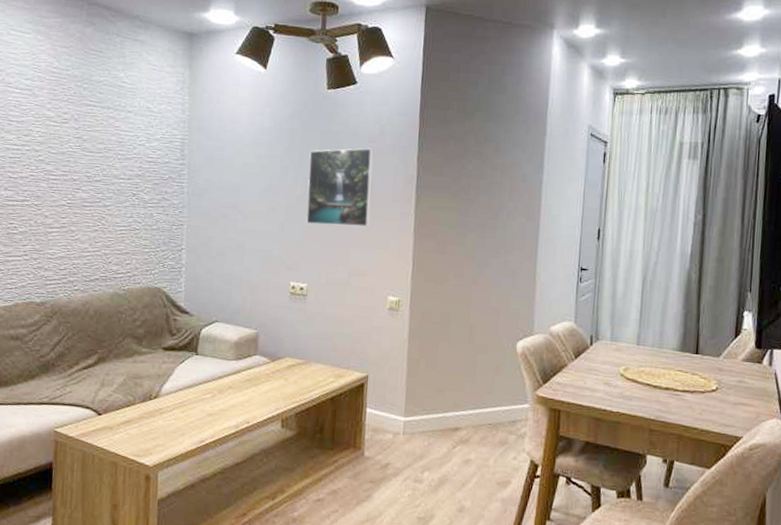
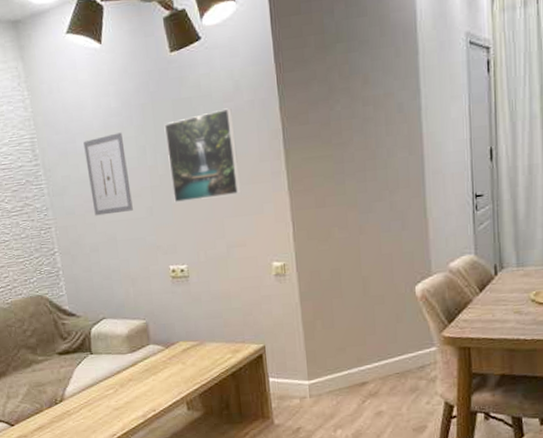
wall art: none [228,150,269,224] -> present [83,132,133,216]

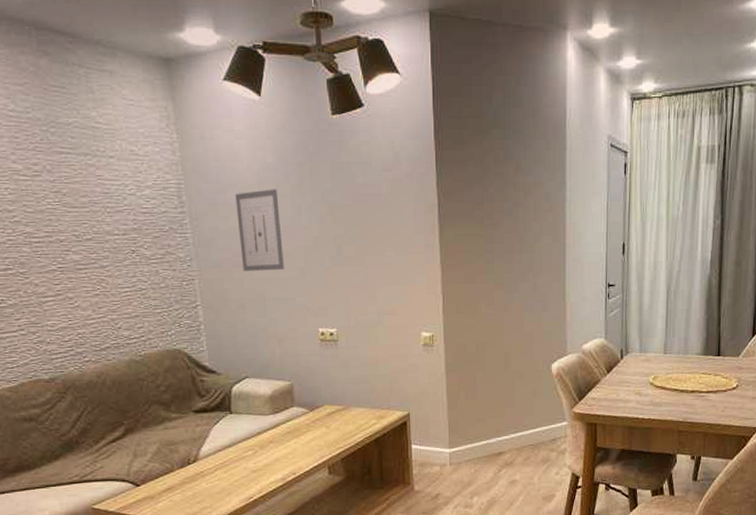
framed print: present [164,108,242,203] -> none [321,177,395,266]

